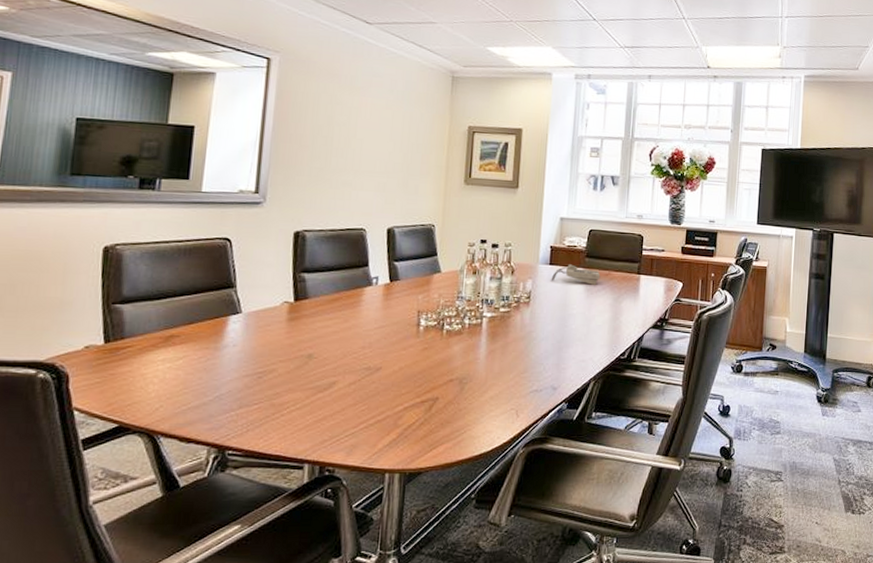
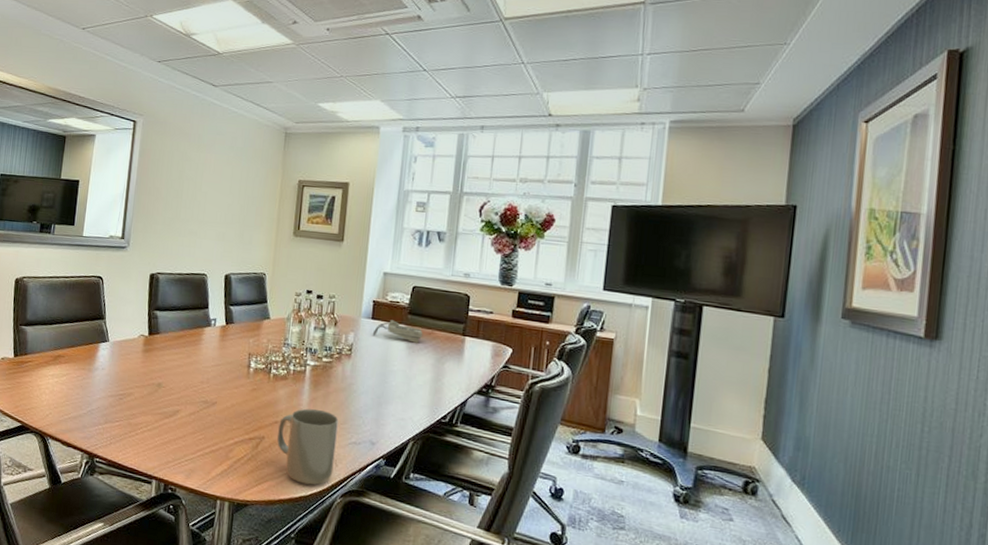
cup: none [453,361,518,440] -> present [277,408,338,485]

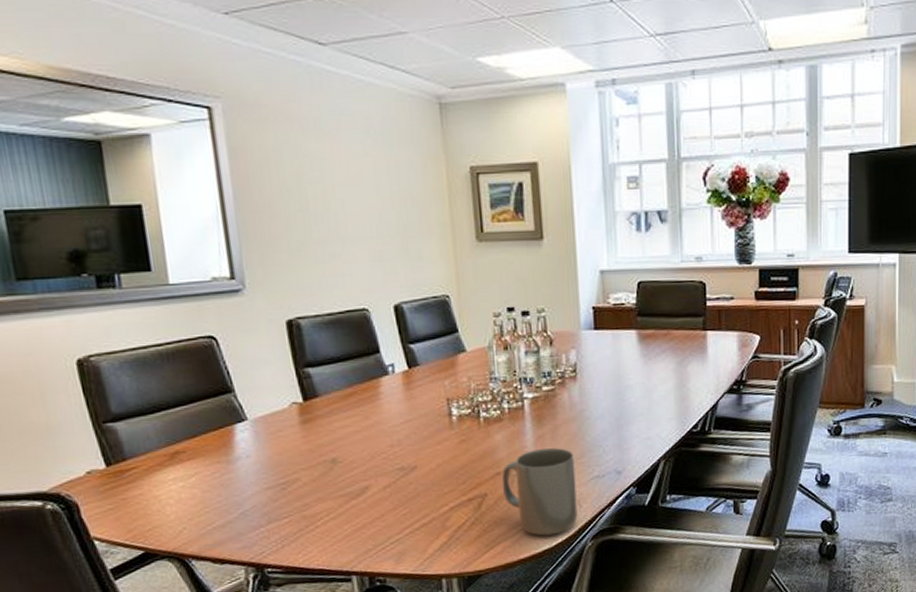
telephone: present [372,320,423,344] -> none [598,326,658,350]

